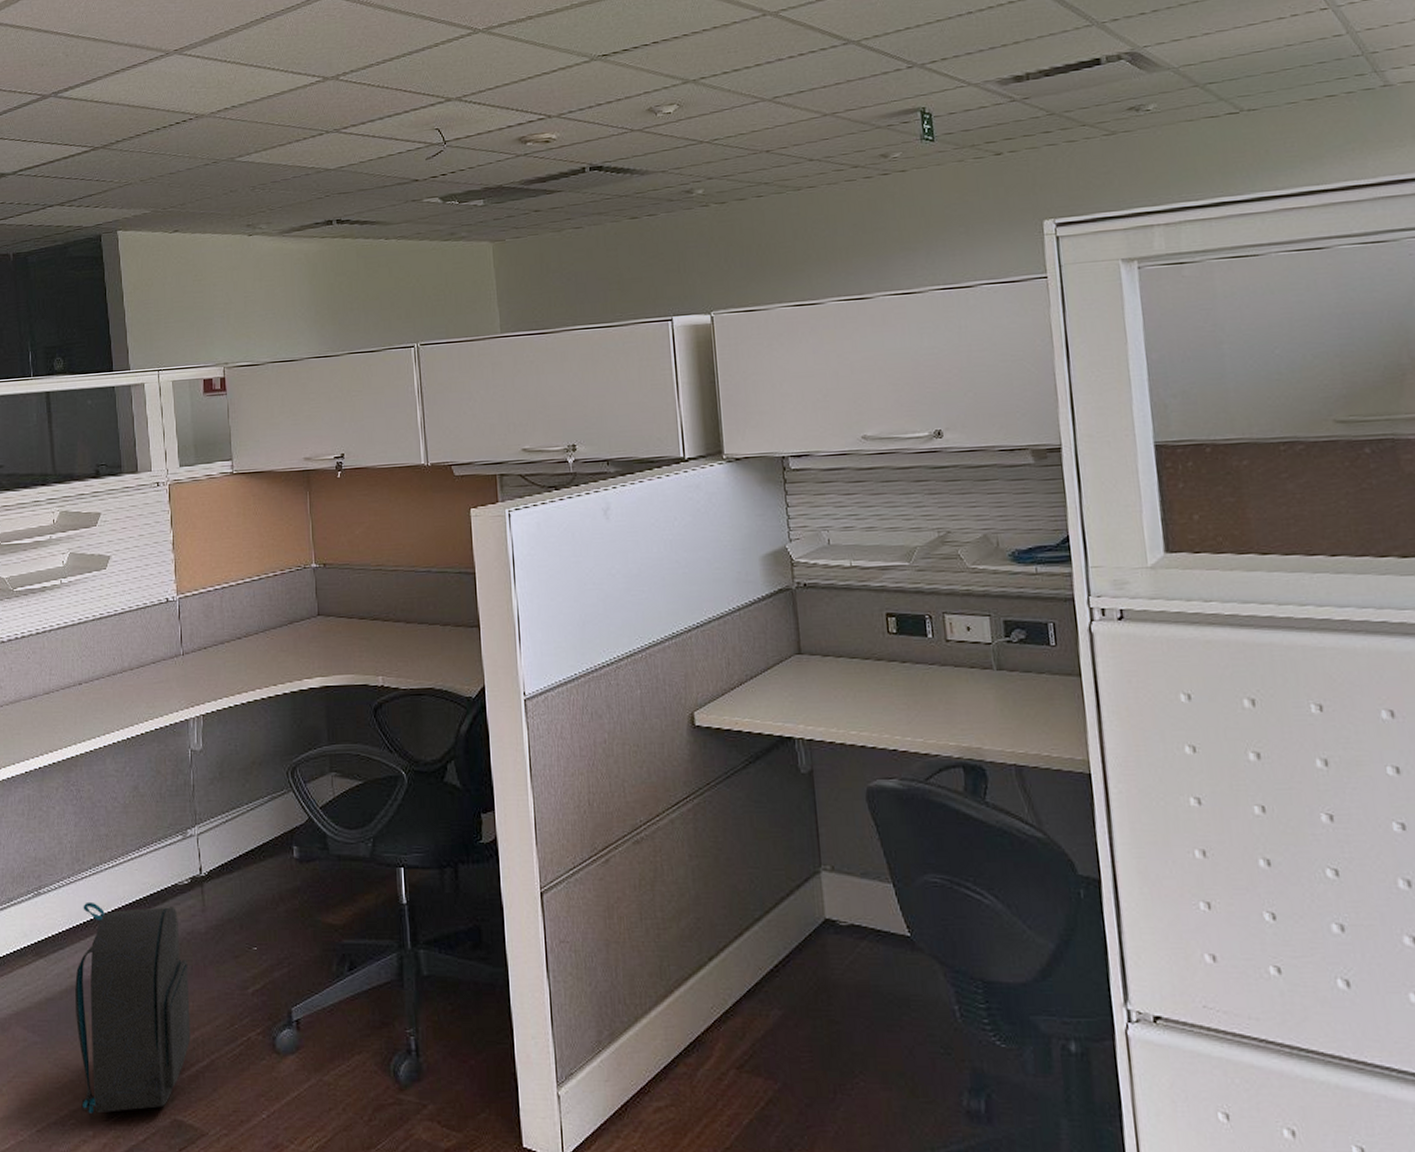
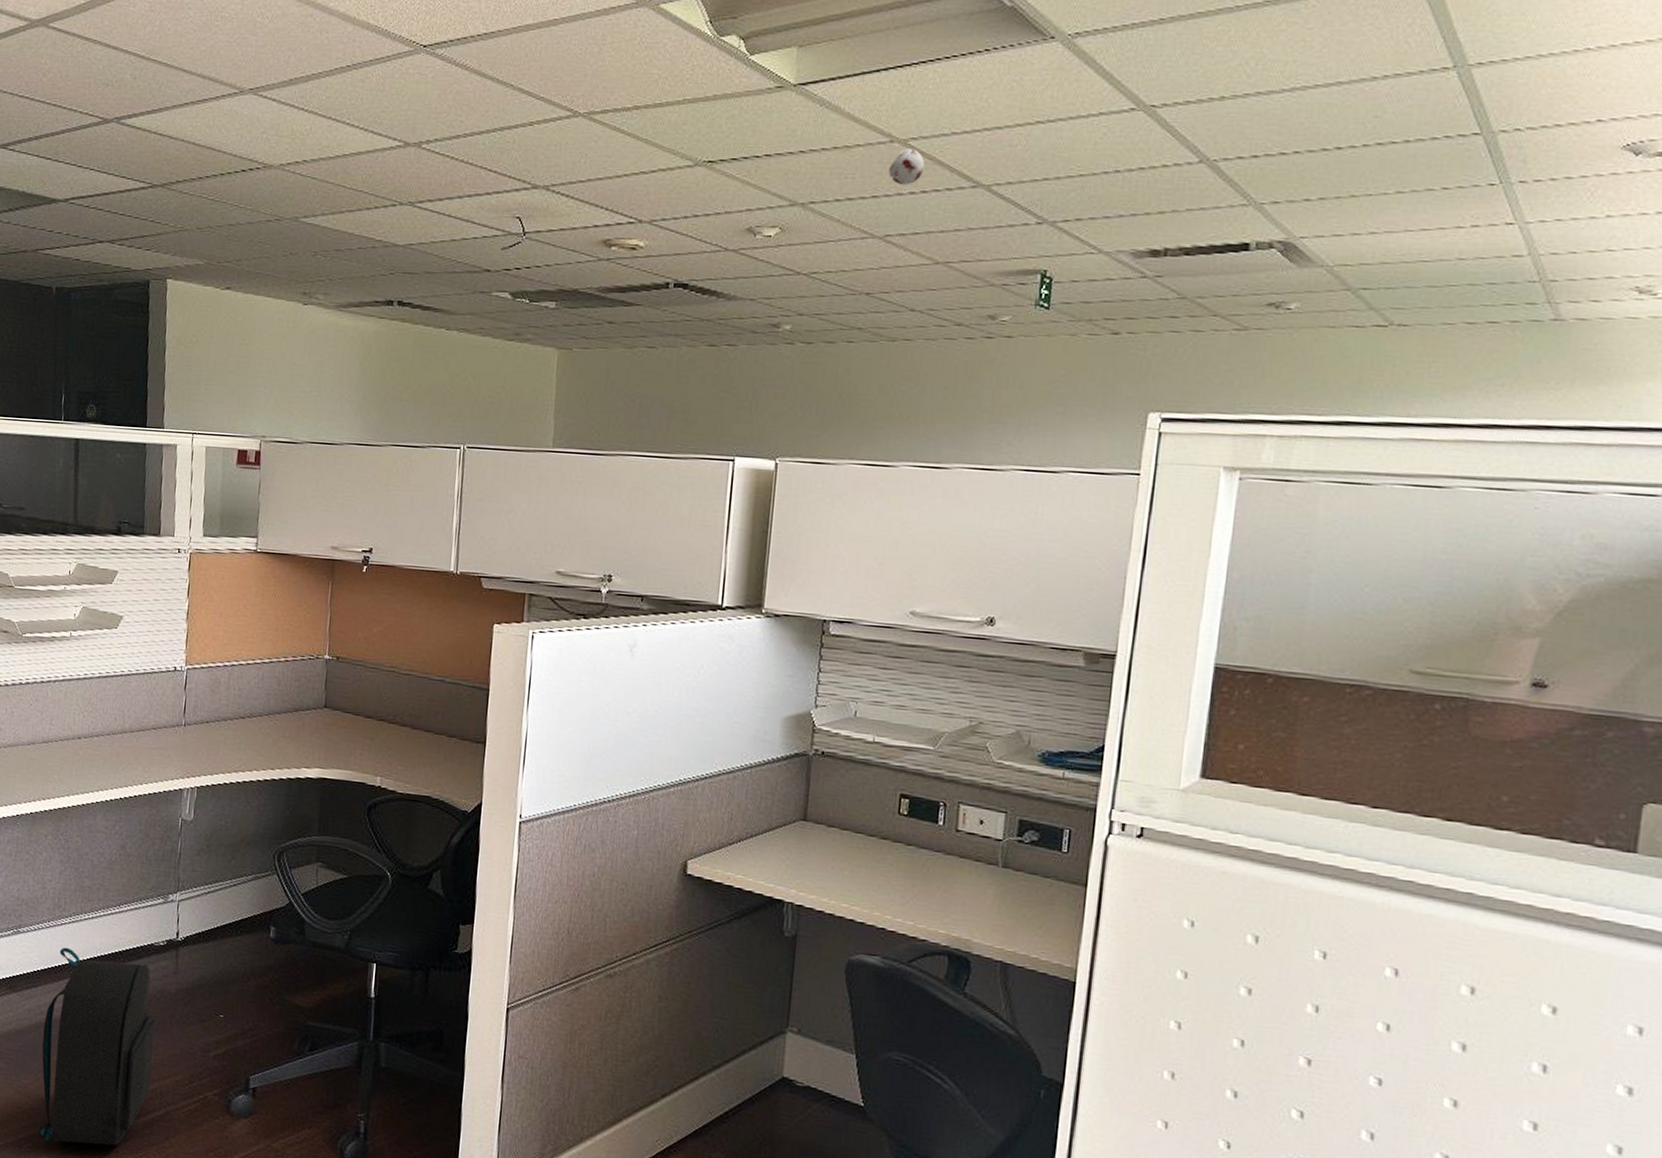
smoke detector: none [765,18,798,52] -> present [888,148,925,186]

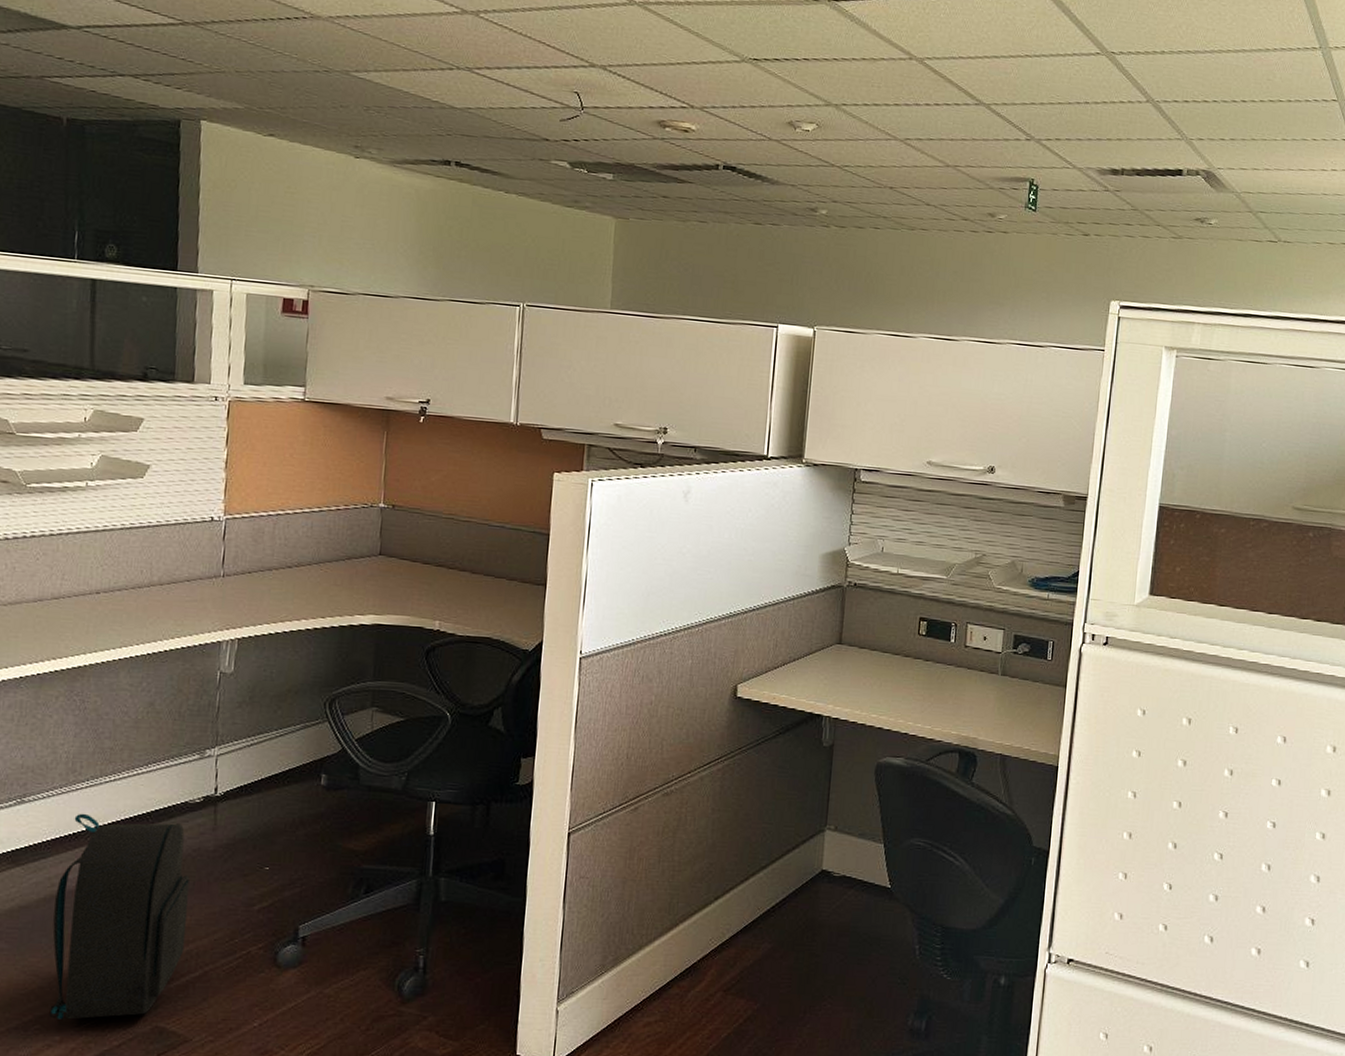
smoke detector: present [888,148,925,186] -> none [907,66,938,98]

